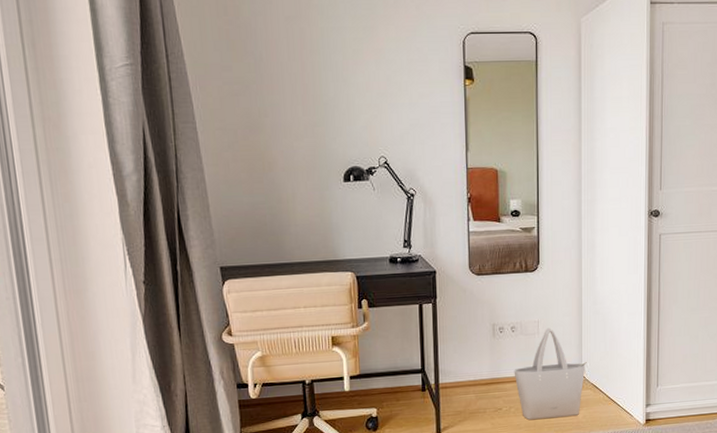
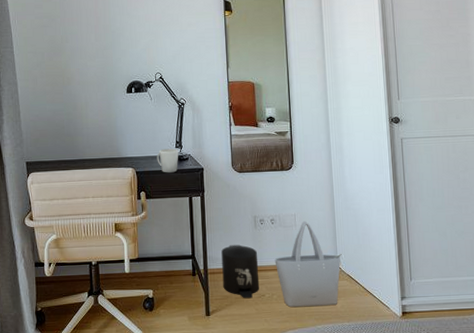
mug: none [381,248,407,278] -> present [157,148,179,173]
trash bin: none [455,356,497,413] -> present [221,245,260,298]

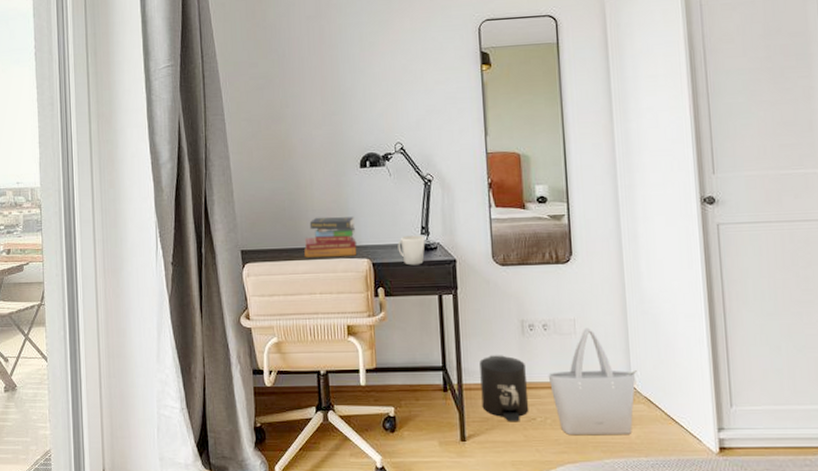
books: none [80,133,124,167] -> present [304,216,357,258]

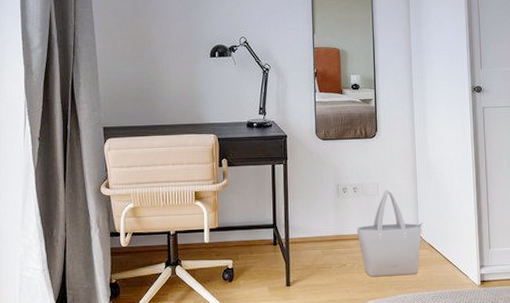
books: present [304,216,357,258] -> none [160,98,205,133]
mug: present [397,235,425,266] -> none [239,114,262,140]
trash bin: present [479,355,529,421] -> none [303,213,341,268]

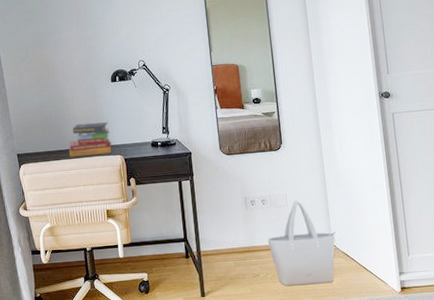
books: none [160,98,205,133] -> present [69,122,112,157]

